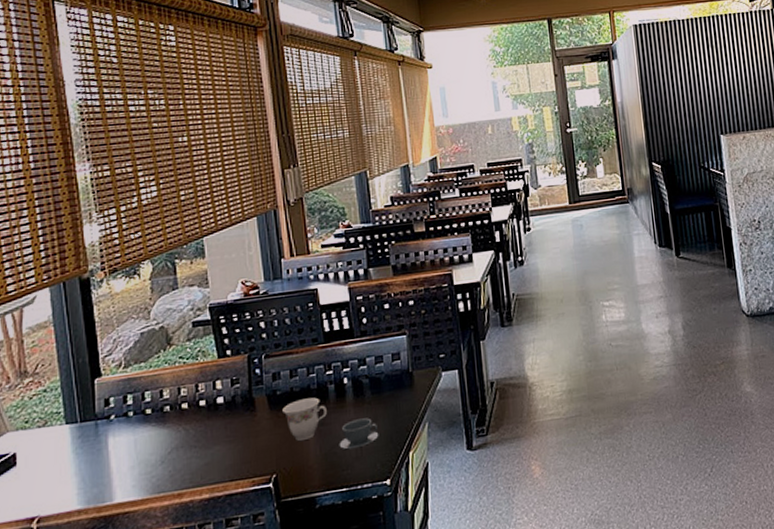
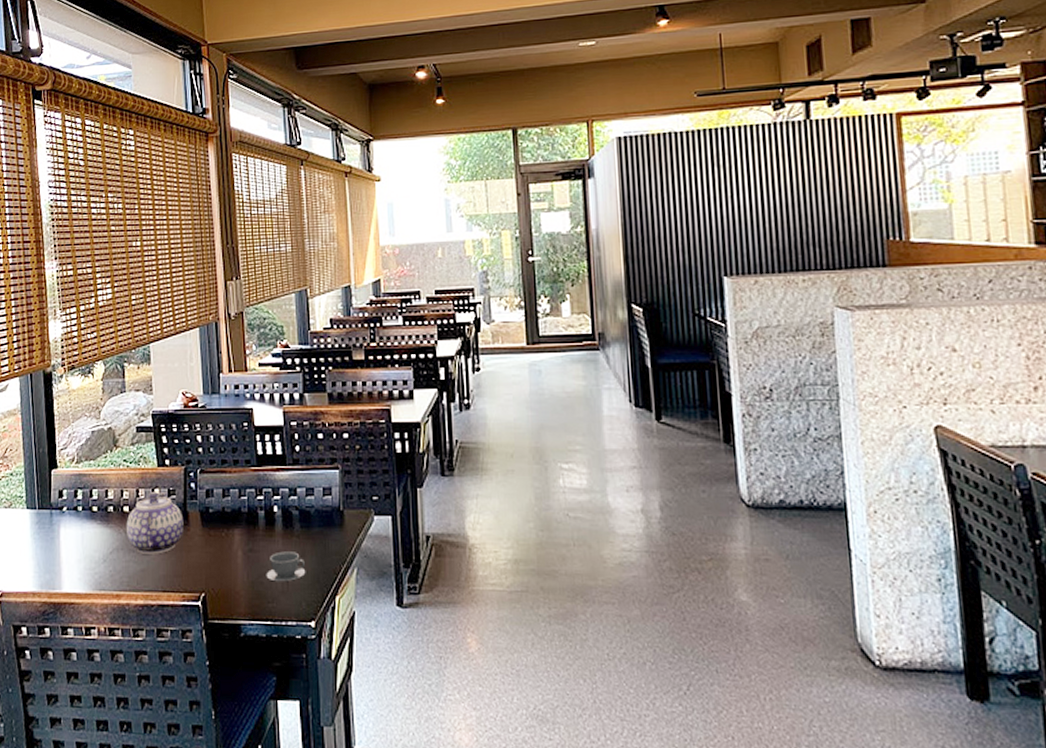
teapot: none [185,382,250,448] -> present [126,492,184,554]
teacup: present [282,397,327,442] -> none [214,521,256,565]

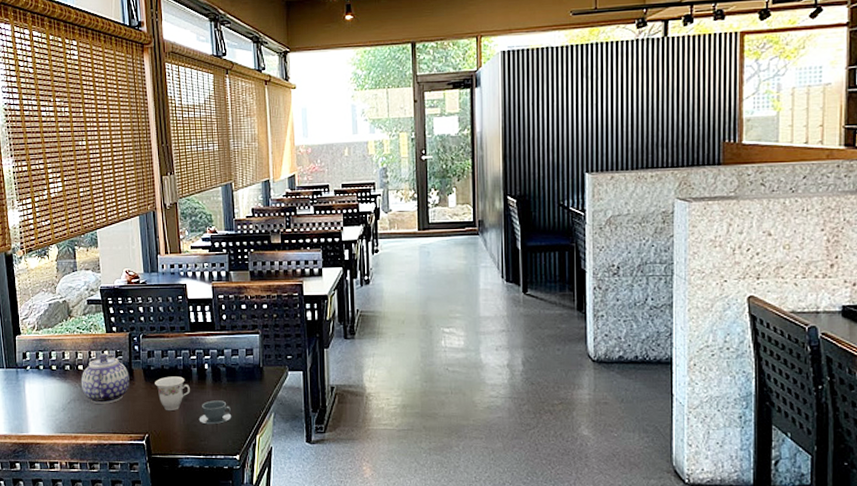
teacup: none [214,521,256,565] -> present [155,376,190,411]

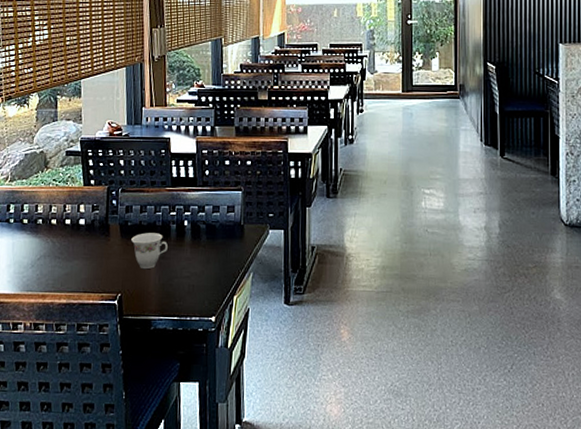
teapot: present [81,353,129,404] -> none [53,207,105,261]
teacup: present [199,400,232,425] -> none [175,258,210,284]

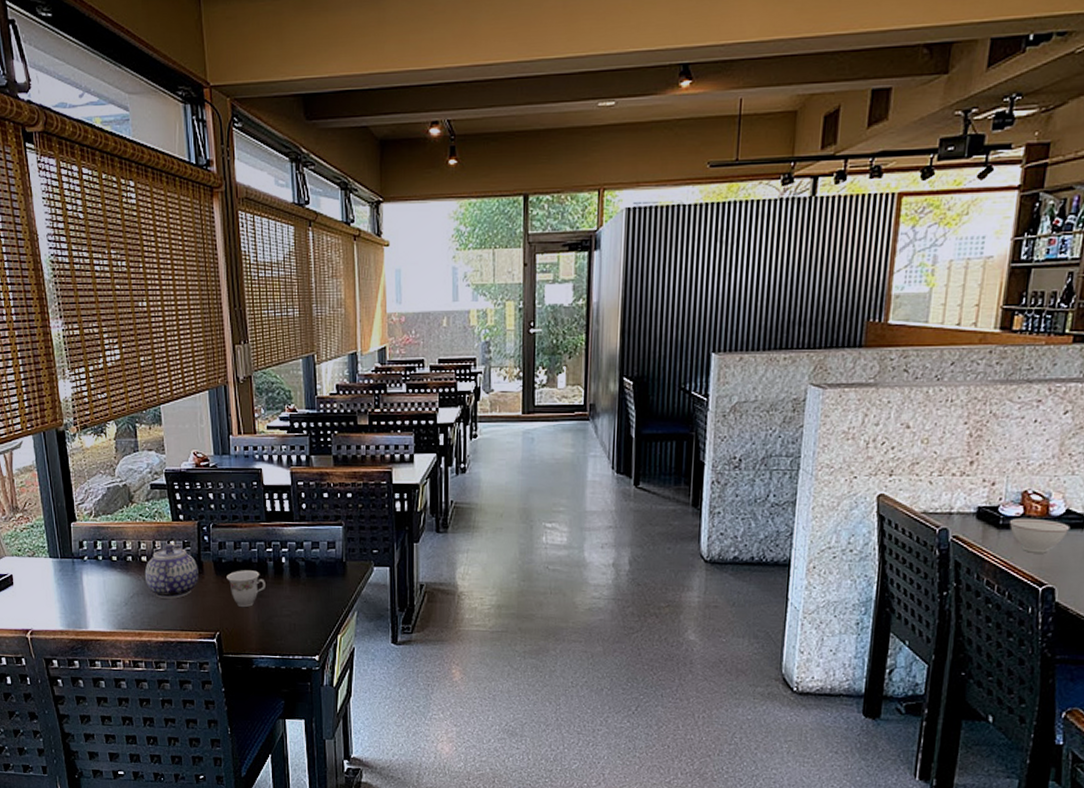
teapot: none [53,207,105,261] -> present [144,544,199,599]

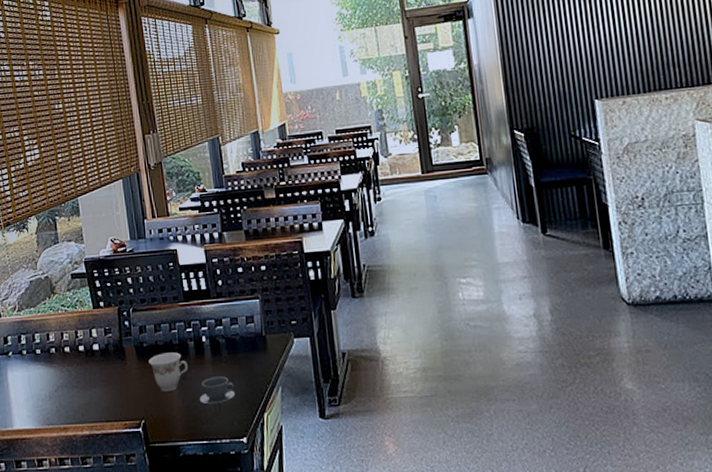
teapot: present [144,544,199,599] -> none [68,331,121,389]
teacup: none [275,597,311,623] -> present [199,376,236,405]

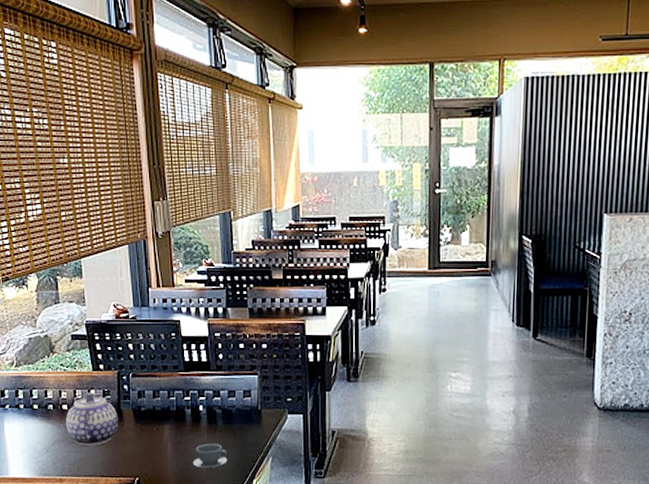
teapot: none [68,331,121,389] -> present [65,393,118,446]
teacup: present [149,352,188,393] -> none [146,418,183,454]

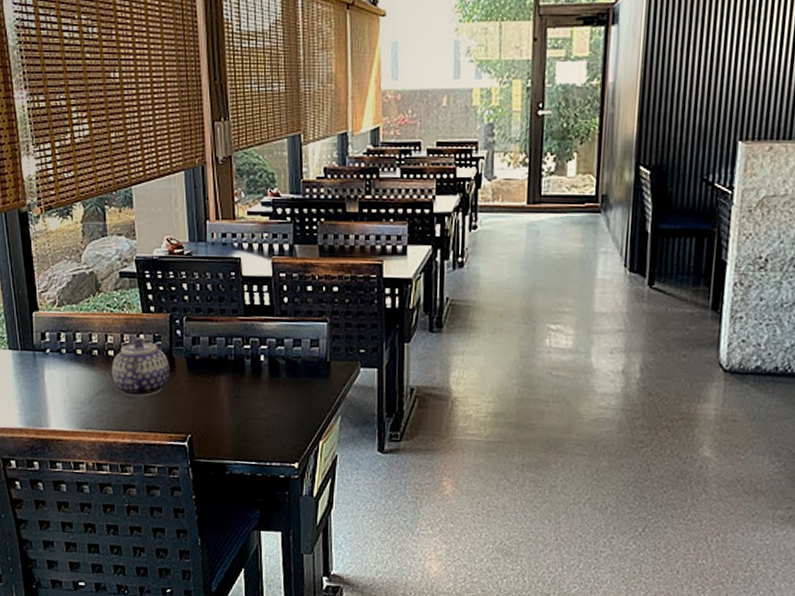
teacup: present [192,443,228,469] -> none [251,398,291,427]

